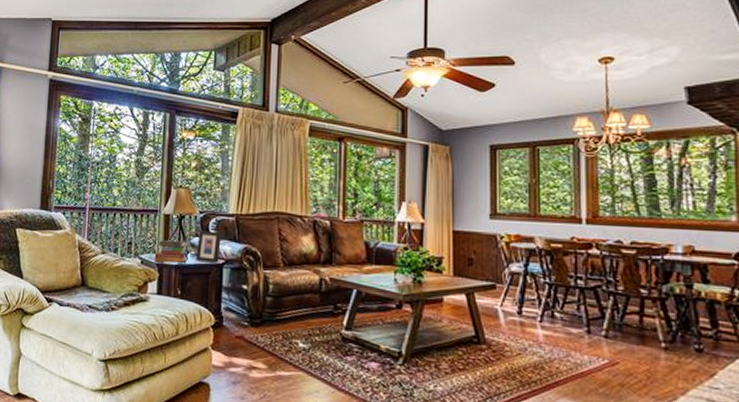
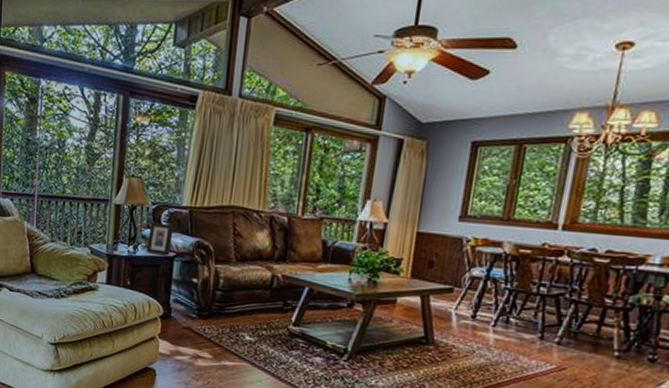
books: present [154,240,187,264] -> none [104,230,137,255]

